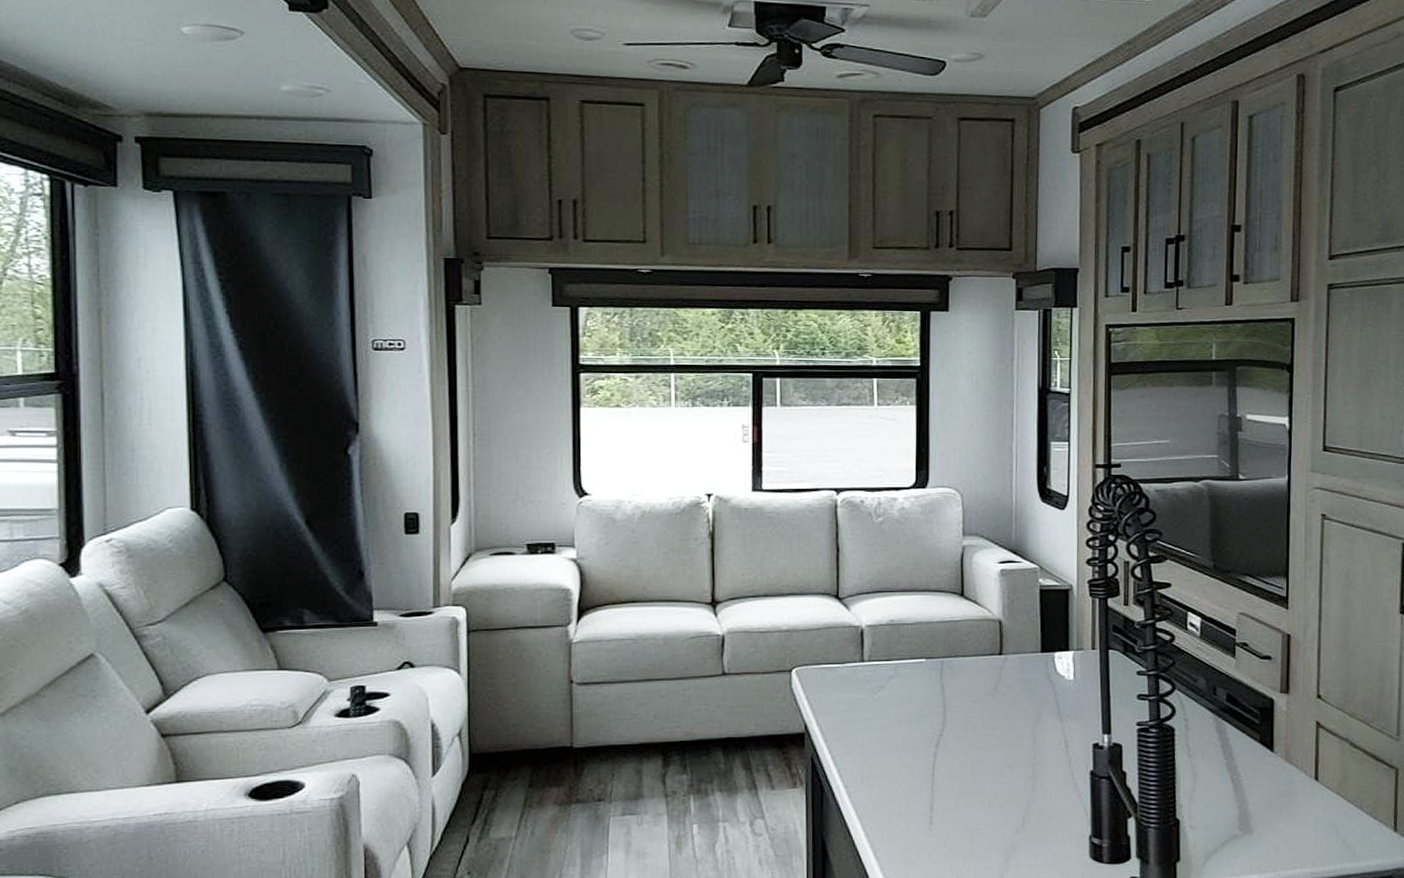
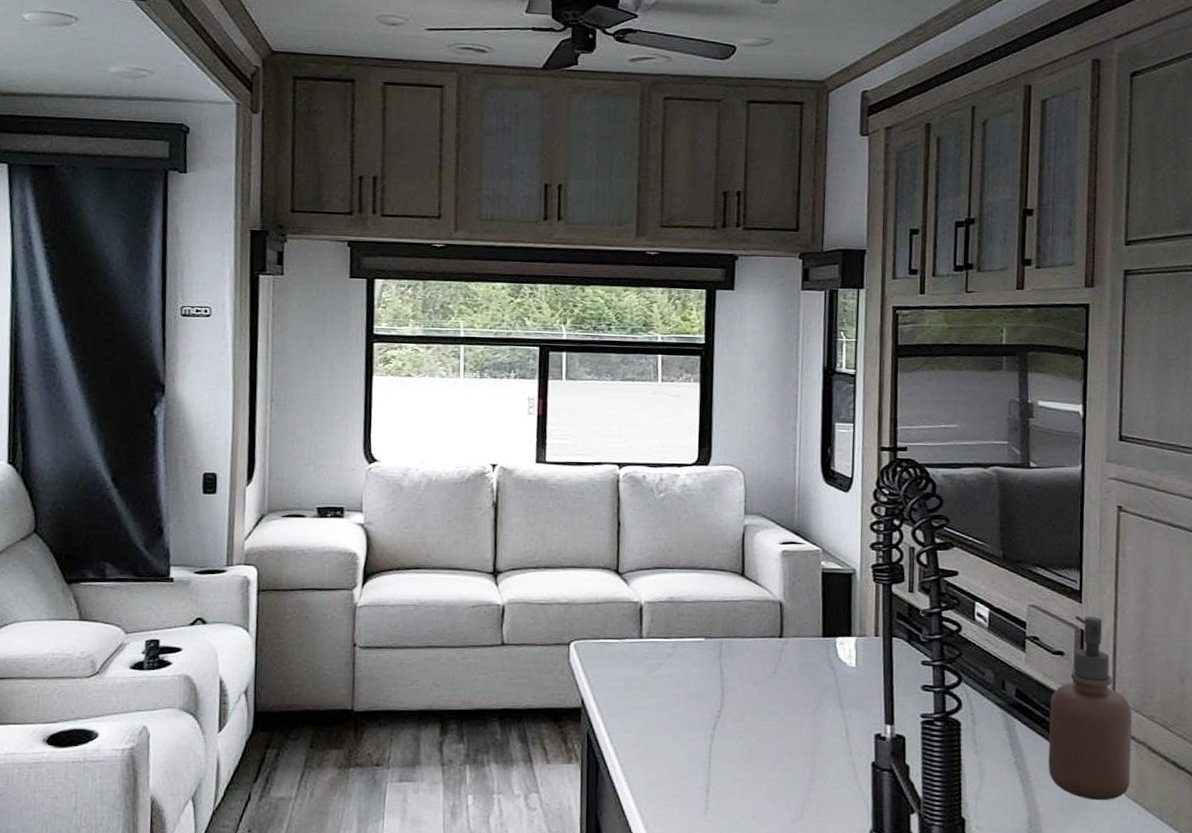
soap dispenser: none [1257,621,1335,796] -> present [1048,615,1132,801]

